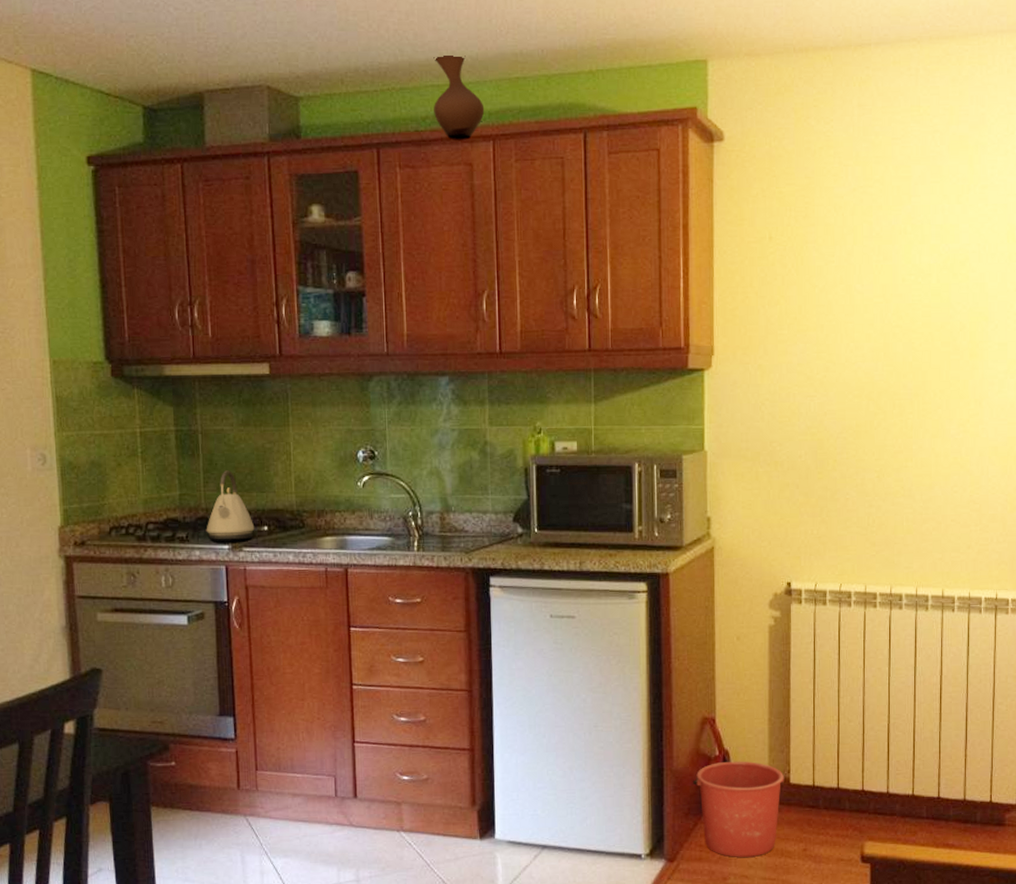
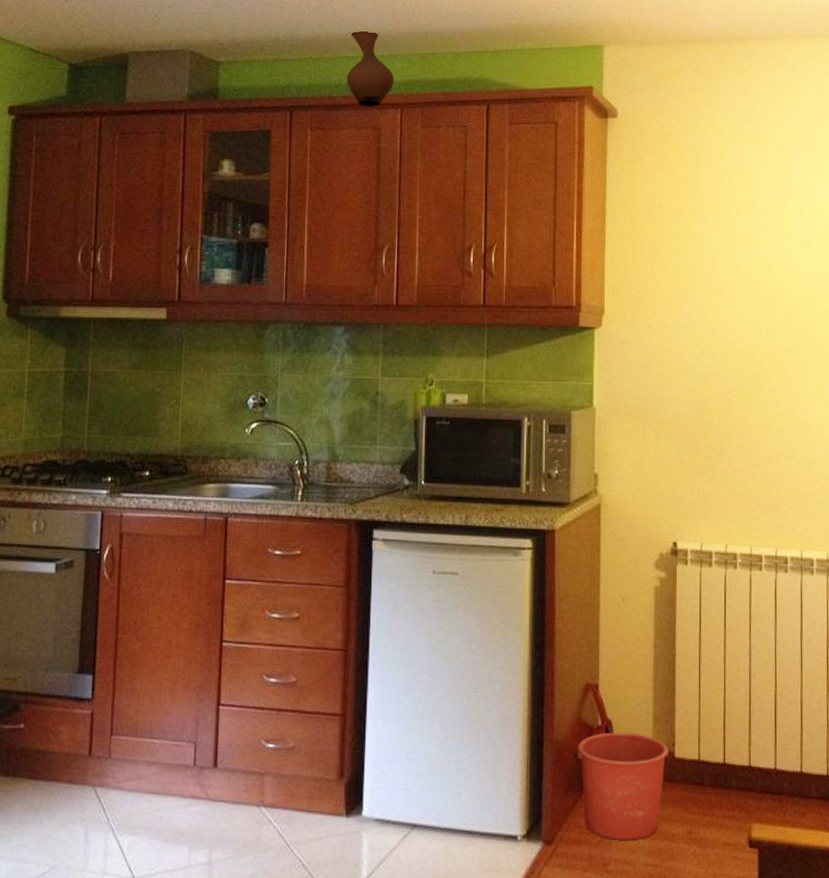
kettle: present [206,470,255,545] -> none [85,413,136,490]

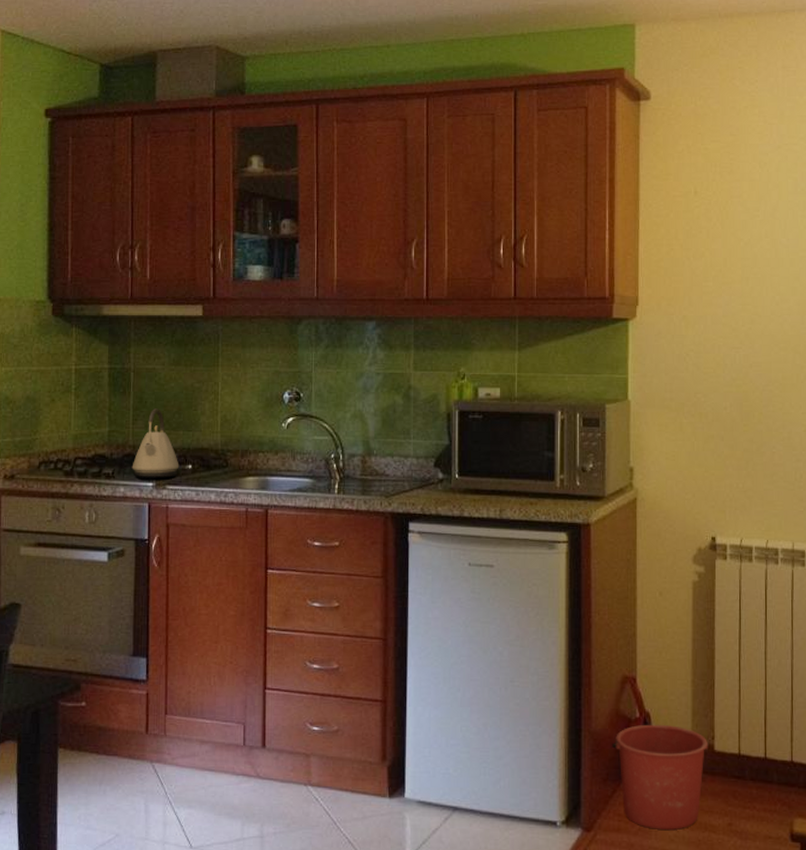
kettle: none [85,413,136,490] -> present [132,408,179,482]
decorative vase: present [347,31,395,107] -> none [372,19,420,97]

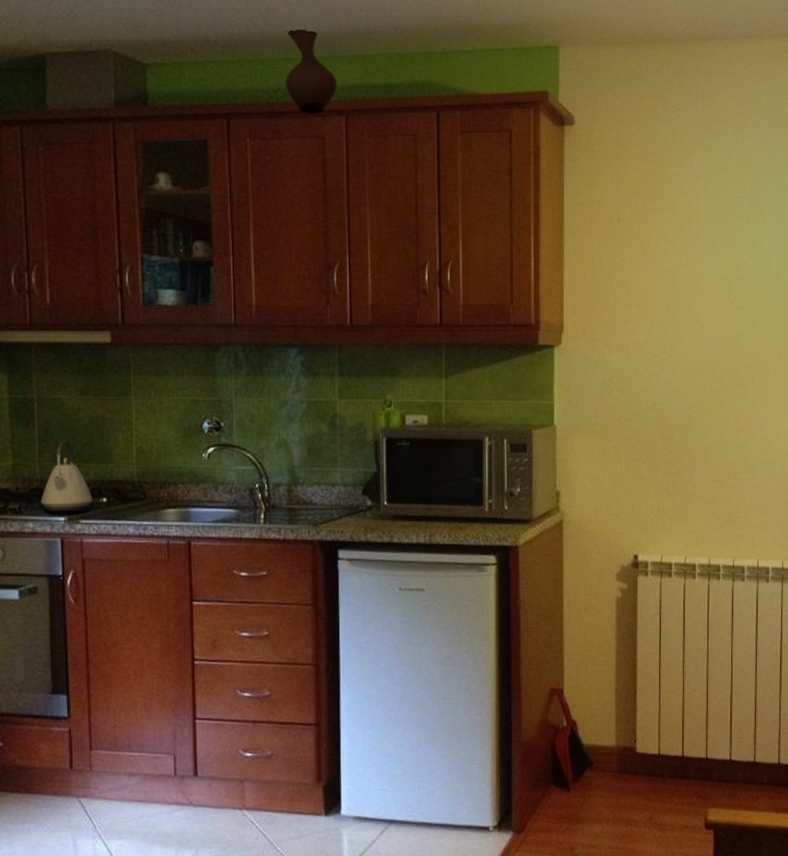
decorative vase: none [372,19,420,97] -> present [286,30,338,114]
bucket: present [612,724,709,830] -> none [541,731,631,828]

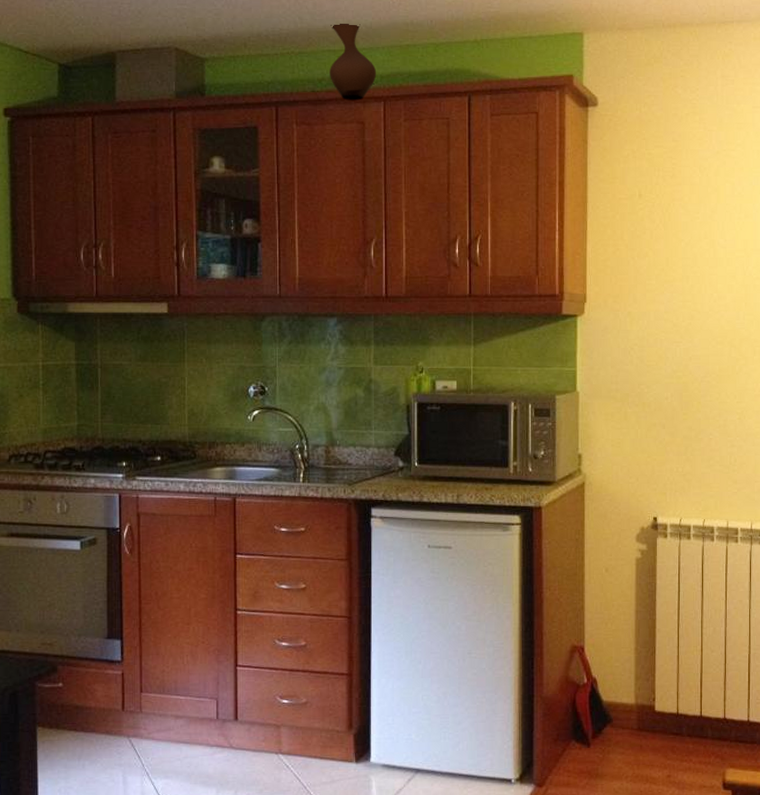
kettle: present [40,440,93,517] -> none [101,403,148,474]

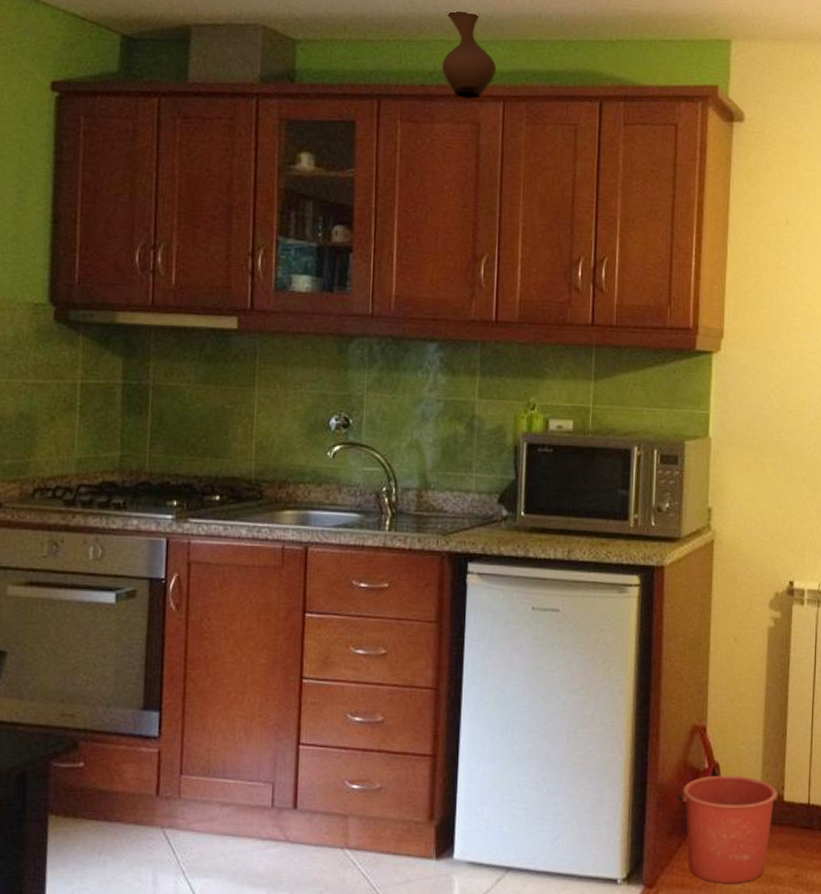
bucket: none [562,688,650,783] -> present [678,775,778,884]

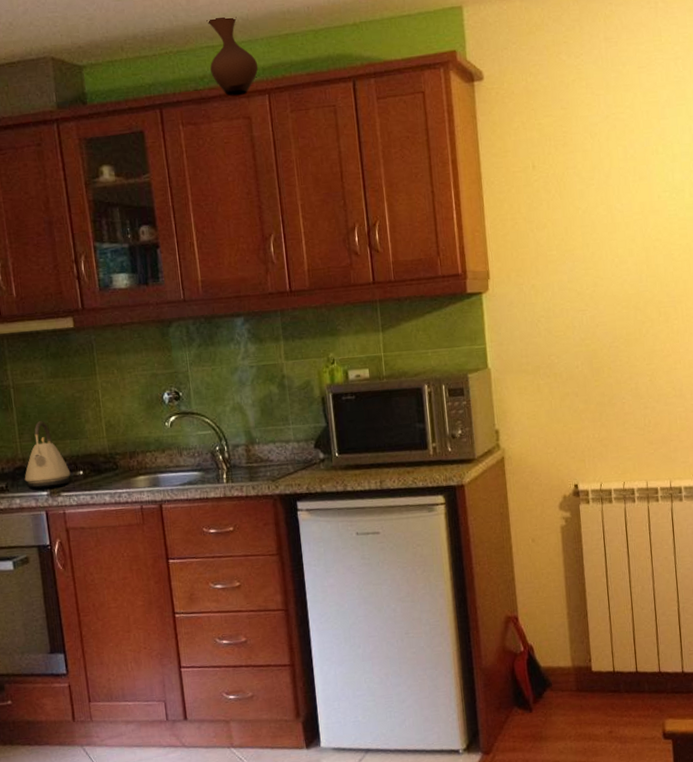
kettle: none [147,431,205,515] -> present [24,421,71,492]
bucket: present [678,775,778,884] -> none [502,654,587,745]

